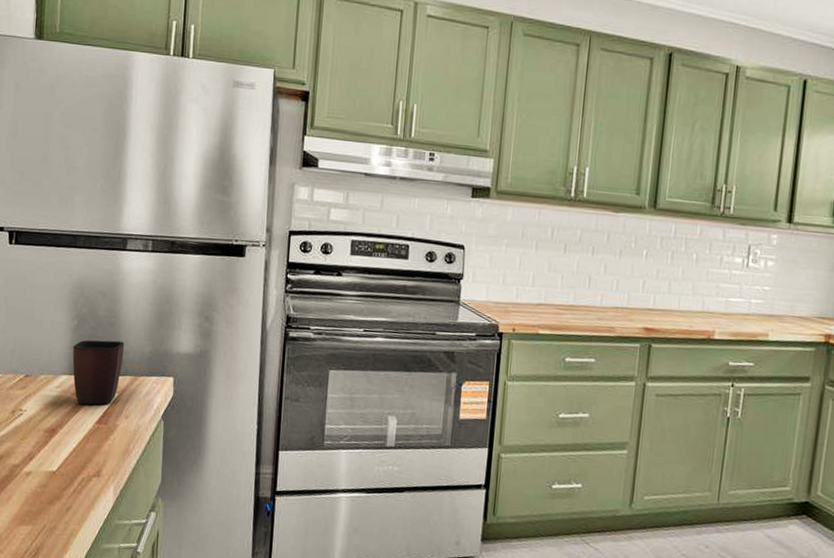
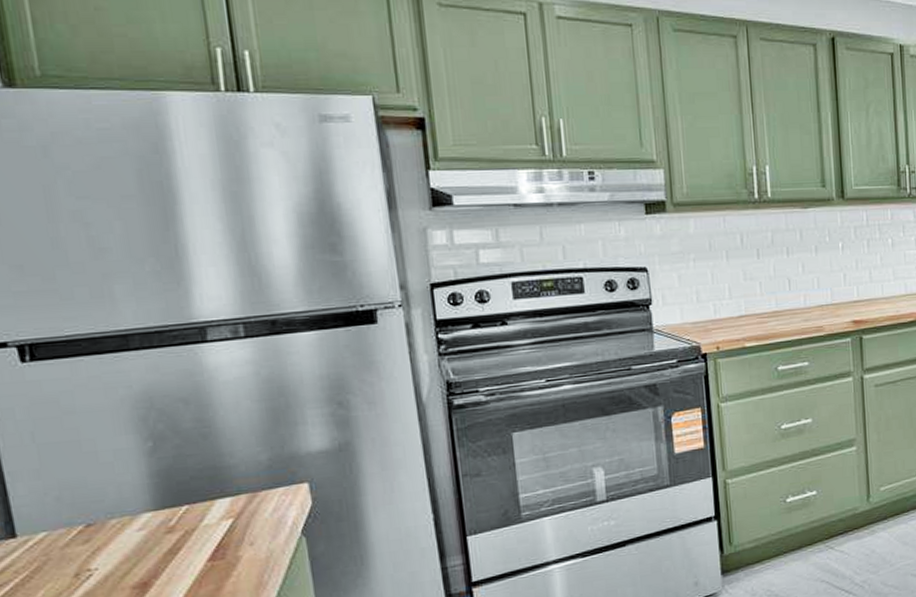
mug: present [72,340,125,405] -> none [153,454,232,544]

